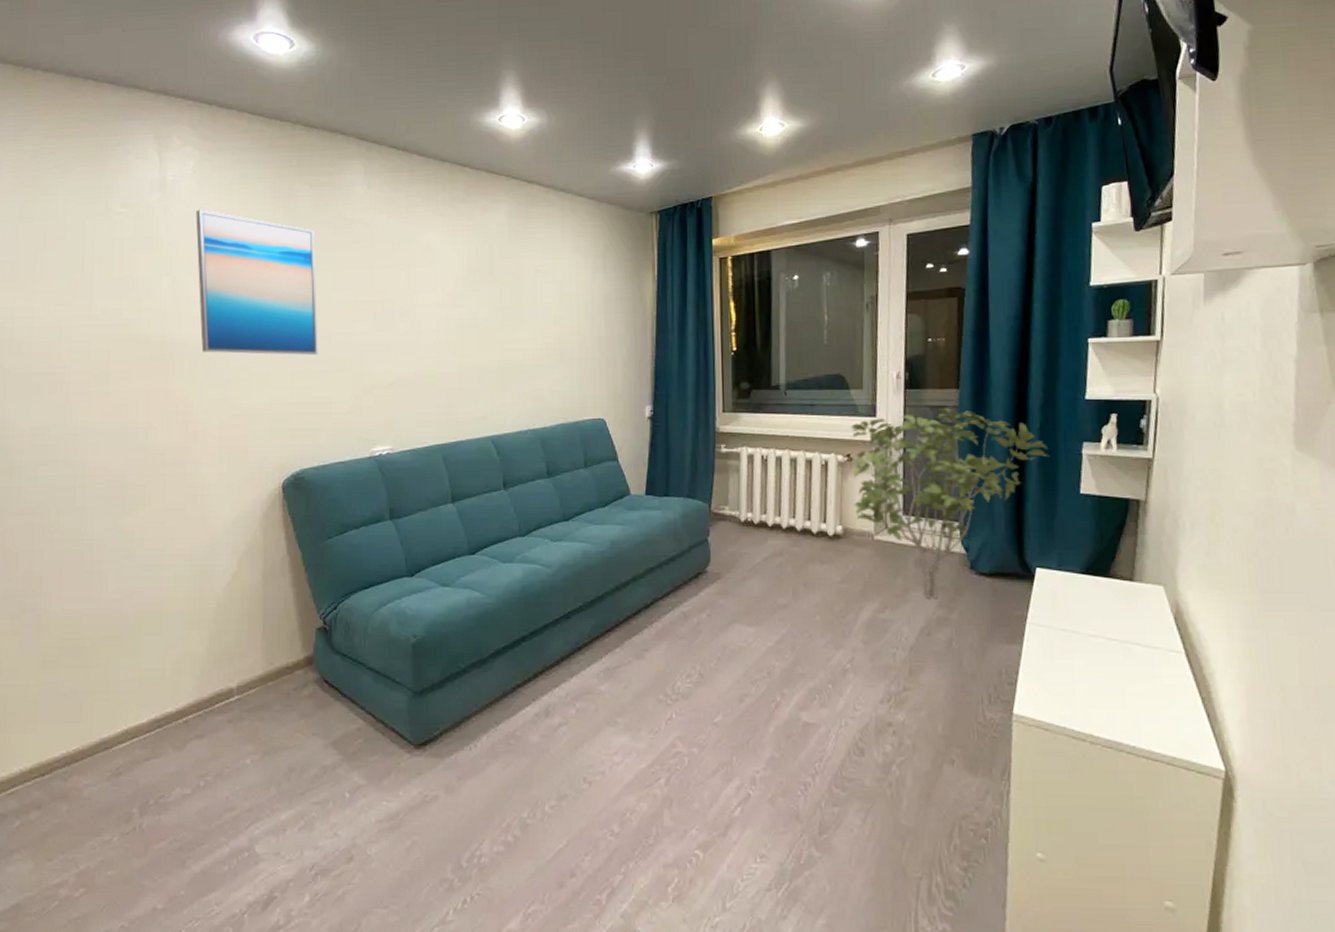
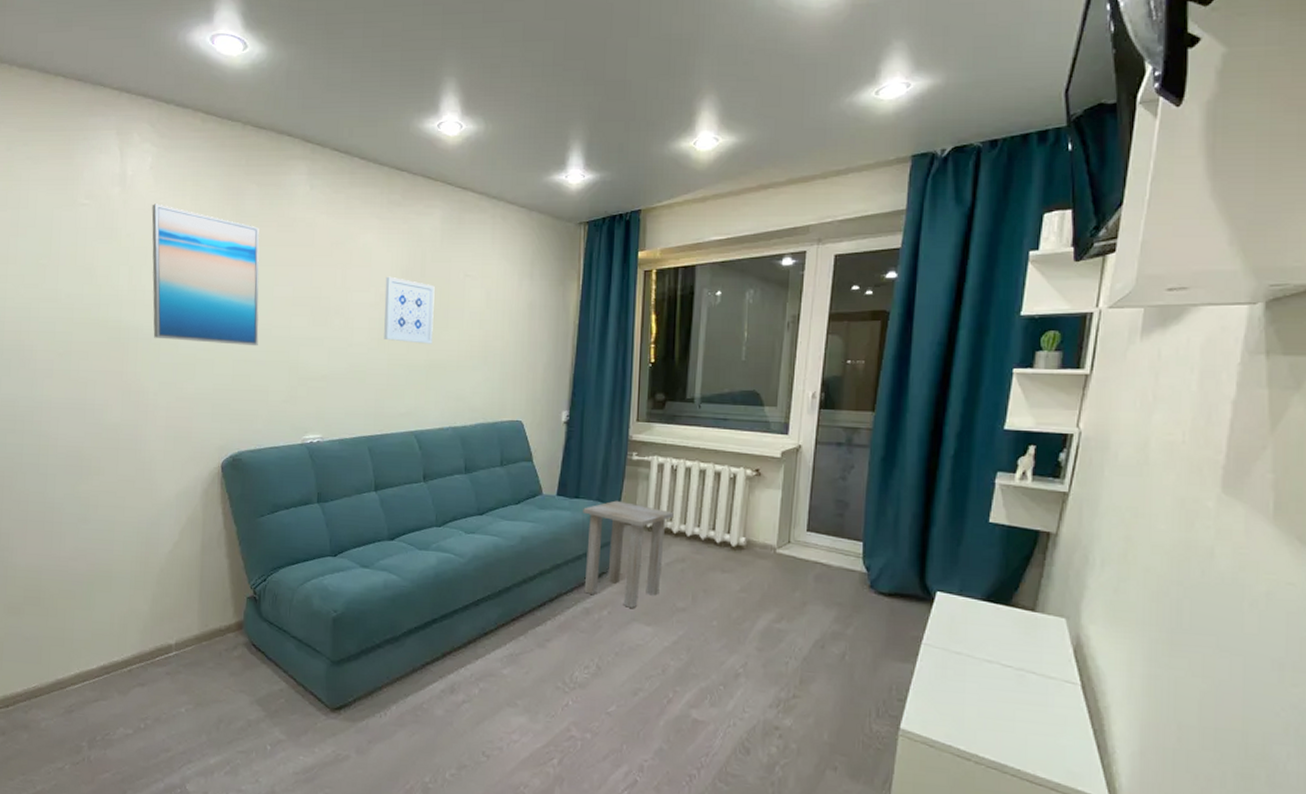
wall art: none [452,275,505,344] -> present [384,276,435,344]
side table: none [674,496,767,608] -> present [583,500,674,608]
shrub: present [850,408,1049,598] -> none [759,430,961,613]

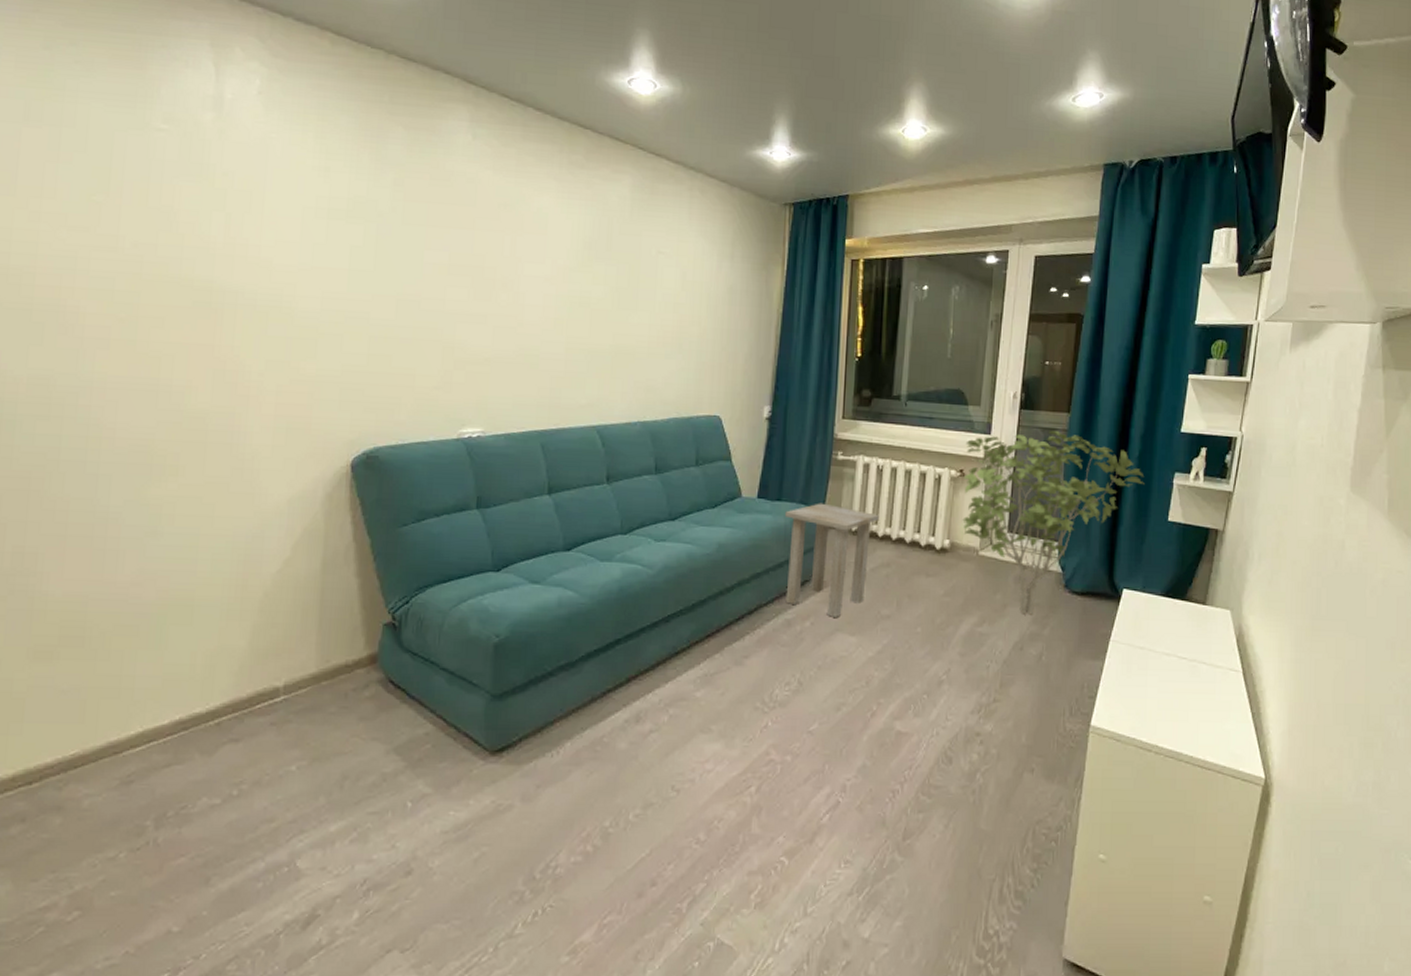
wall art: present [151,204,259,346] -> none [259,138,406,321]
wall art: present [384,276,435,344] -> none [561,247,623,327]
shrub: none [759,430,961,613] -> present [962,431,1145,614]

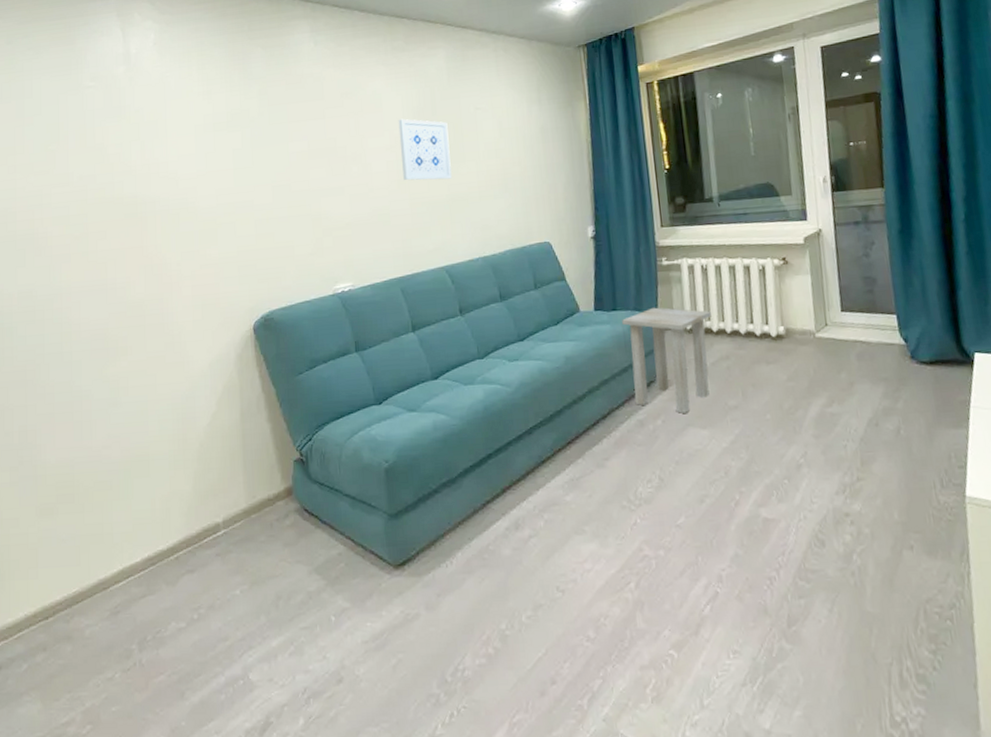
wall art: none [561,247,623,327] -> present [398,118,452,181]
shrub: present [962,431,1145,614] -> none [783,207,977,389]

